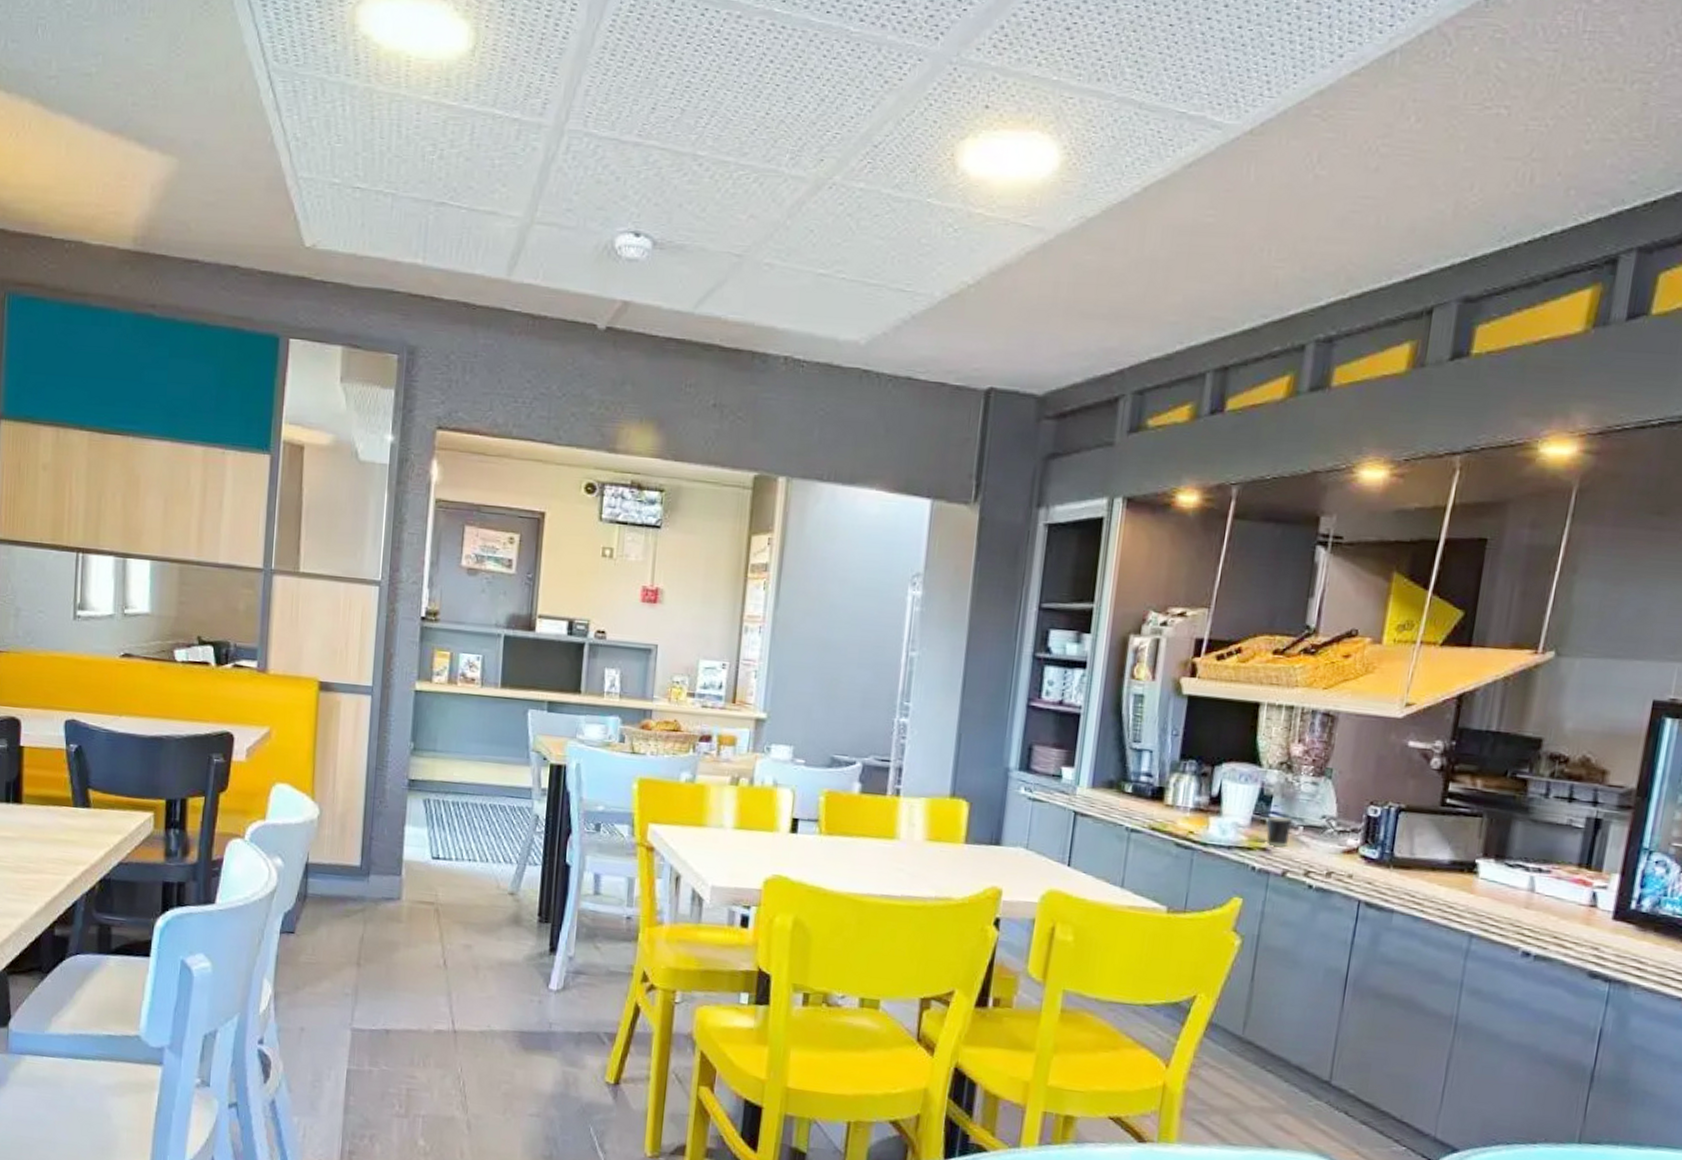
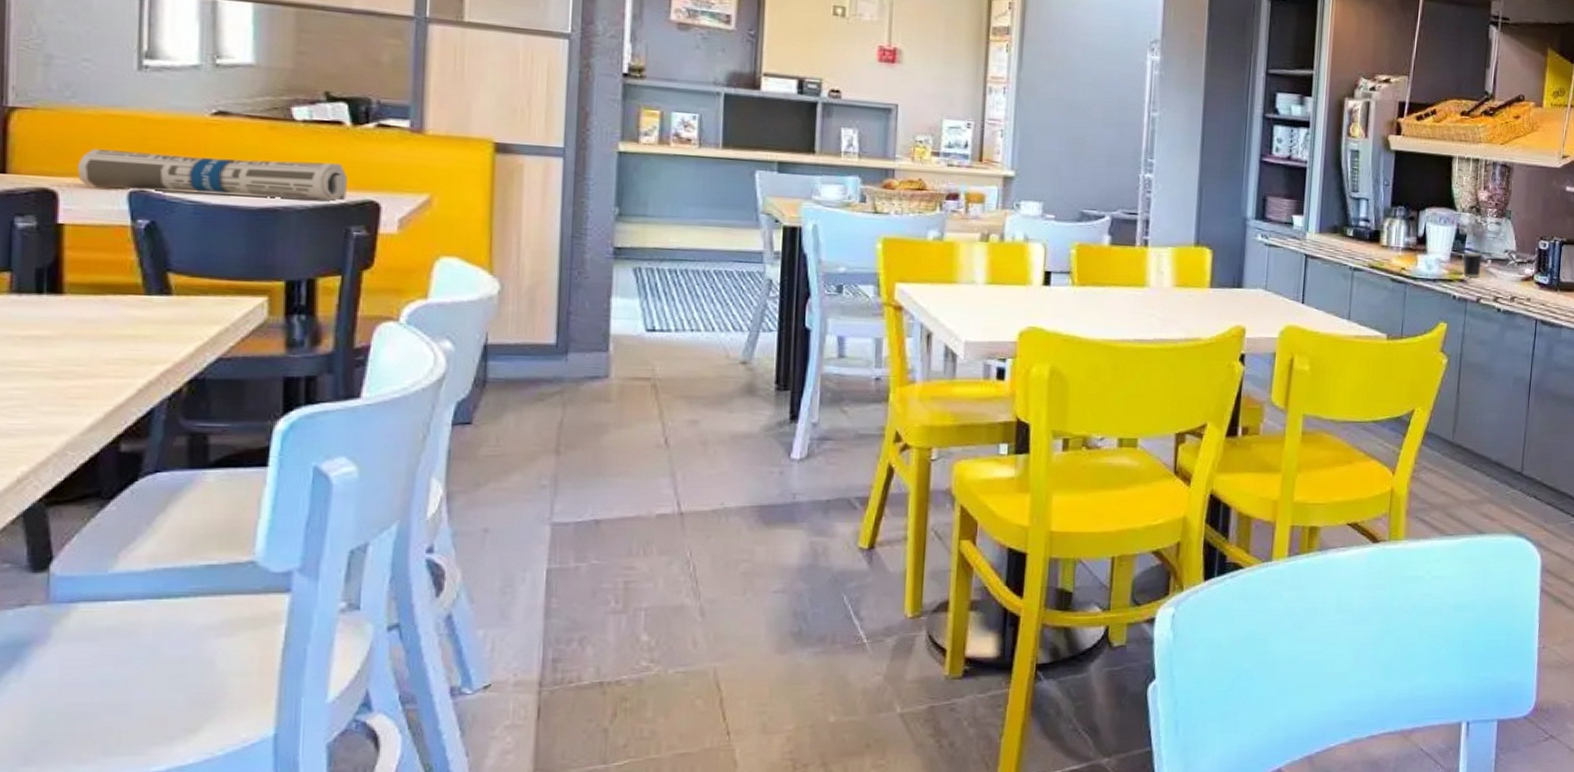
newspaper: none [33,685,211,732] -> present [77,149,347,201]

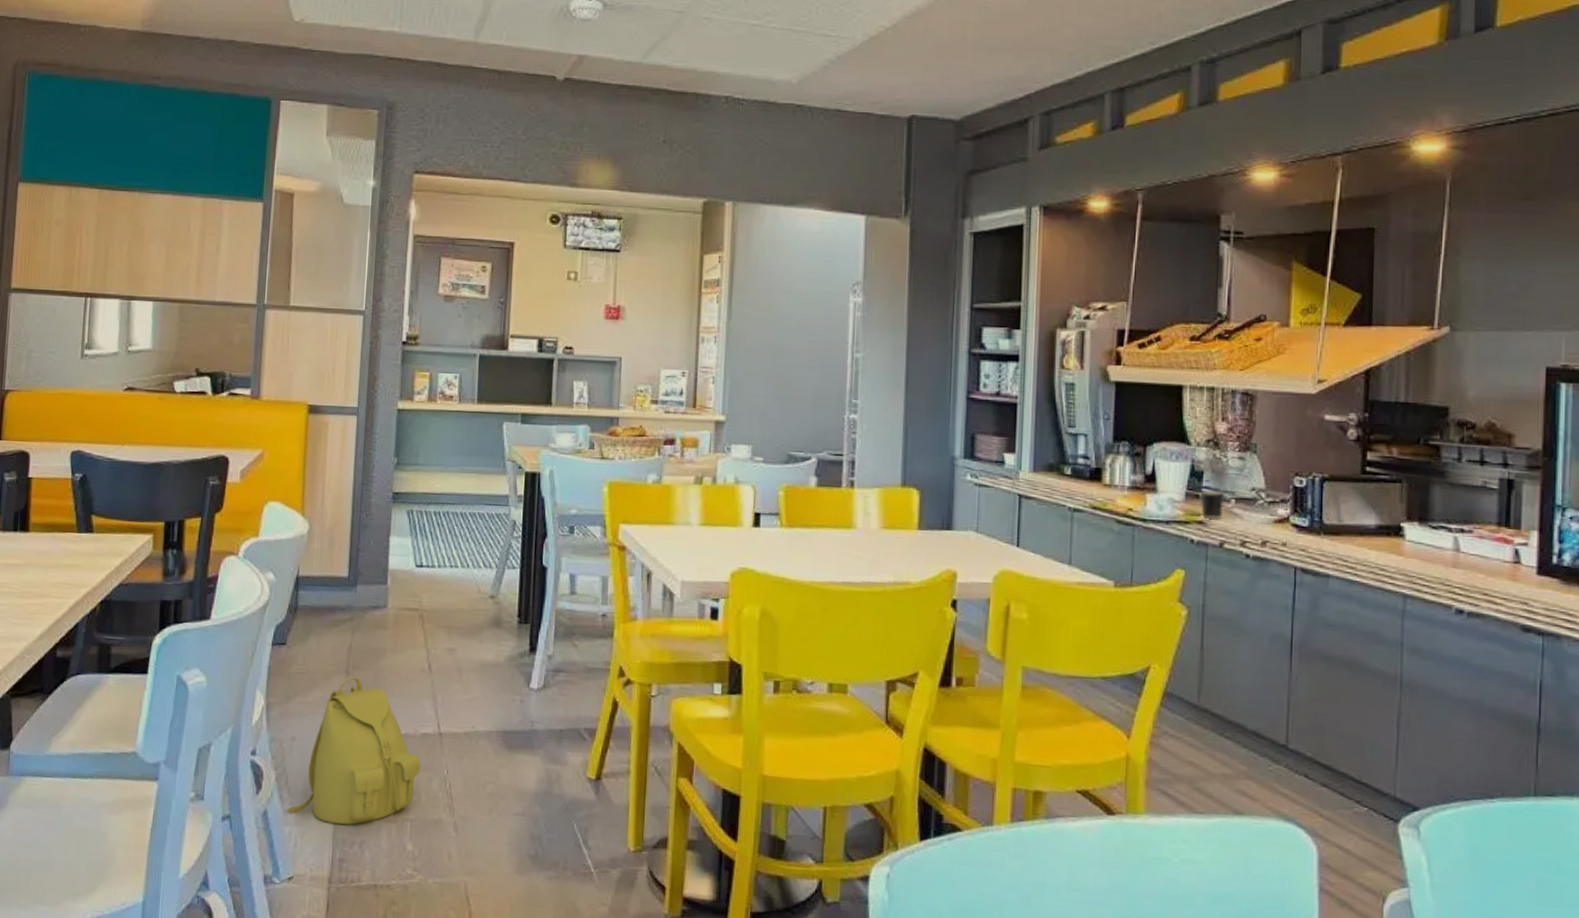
newspaper: present [77,149,347,201] -> none [42,420,208,456]
backpack: none [479,457,657,622] -> present [286,676,421,825]

